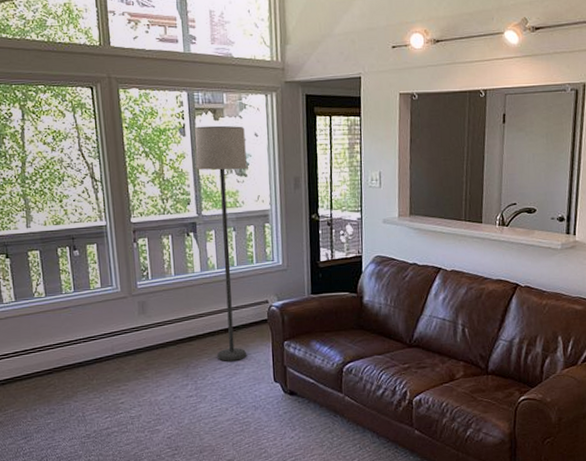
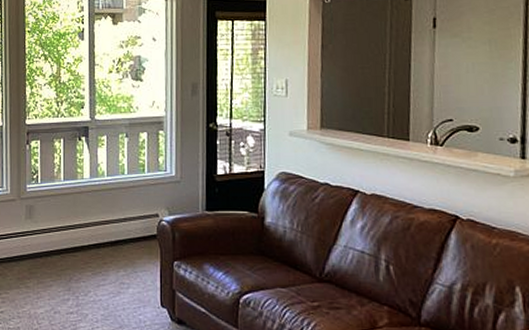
lamp: present [195,125,247,361] -> none [92,30,143,278]

